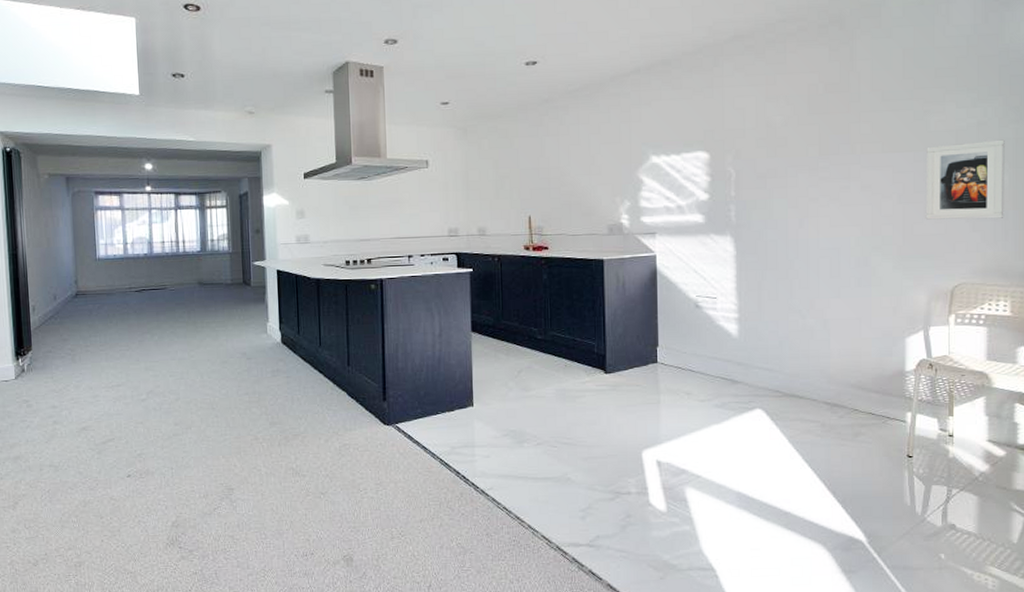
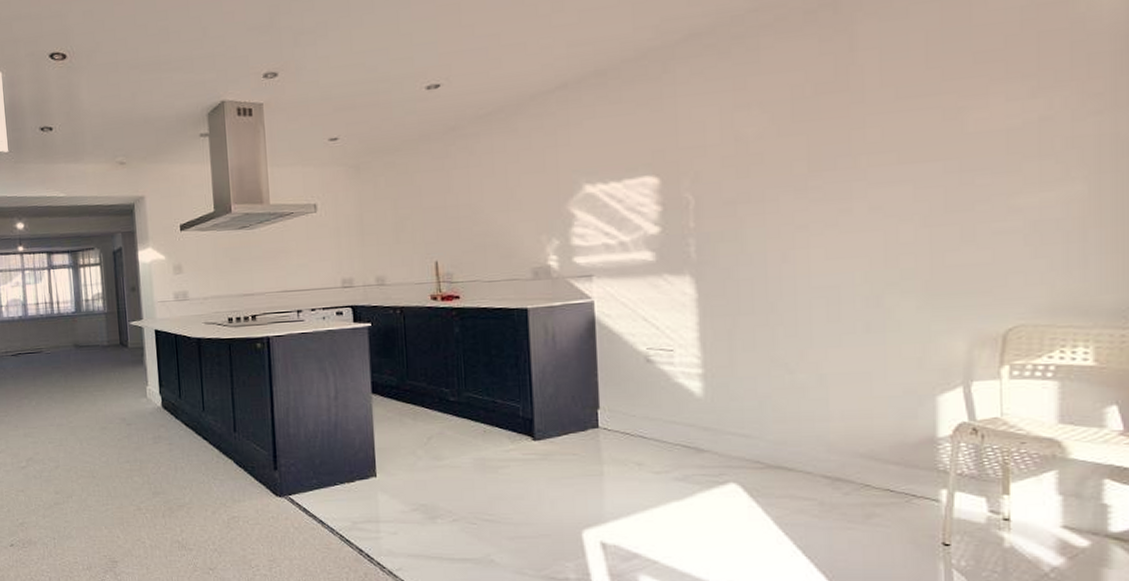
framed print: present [925,139,1005,220] -> none [961,137,1082,246]

